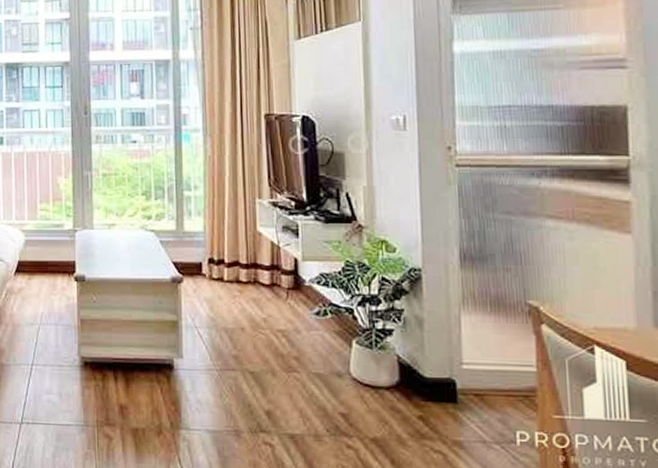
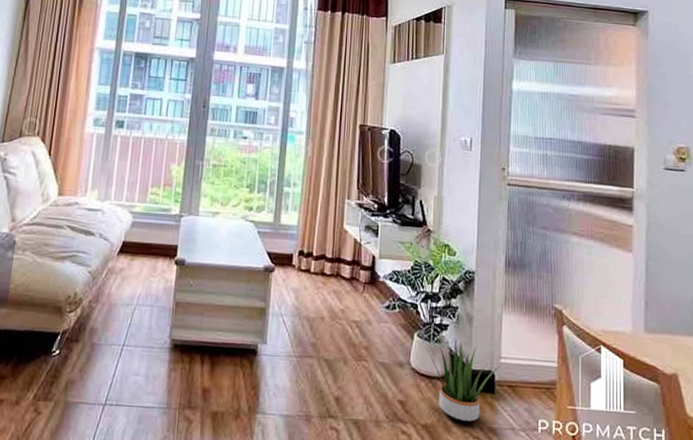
potted plant: none [366,345,463,435] -> present [424,339,501,422]

